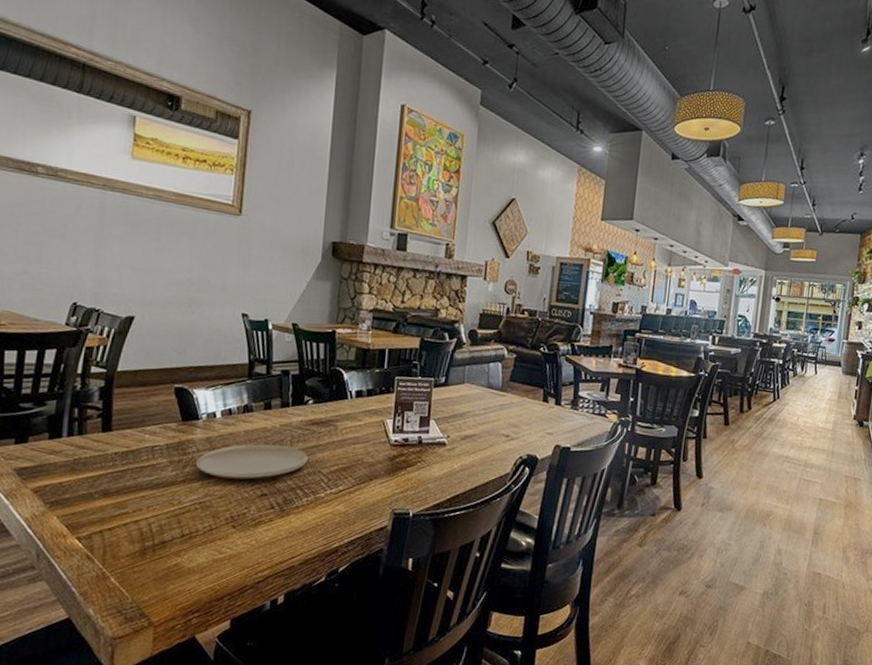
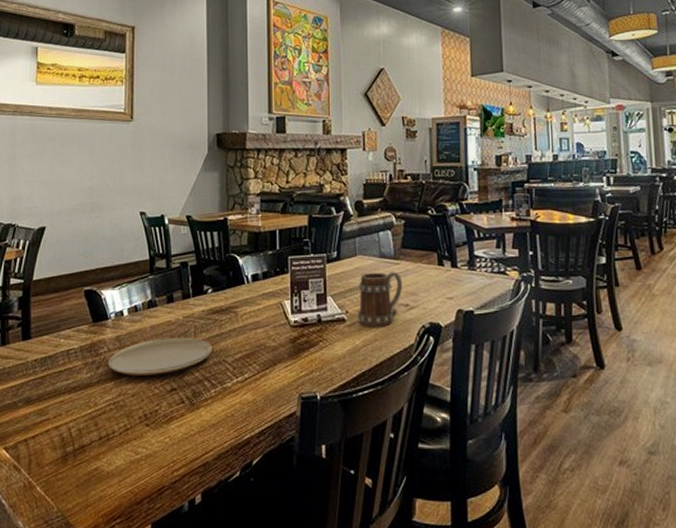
beer mug: none [458,401,507,454] -> present [358,272,403,327]

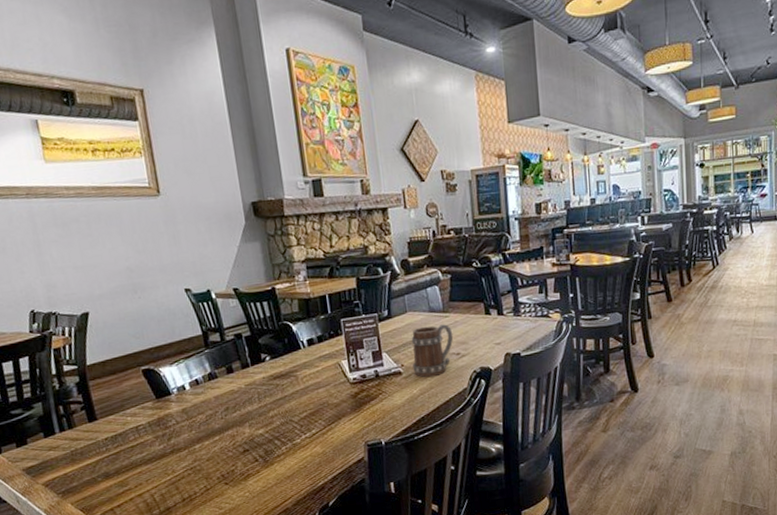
plate: present [108,337,213,375] -> none [178,403,279,443]

